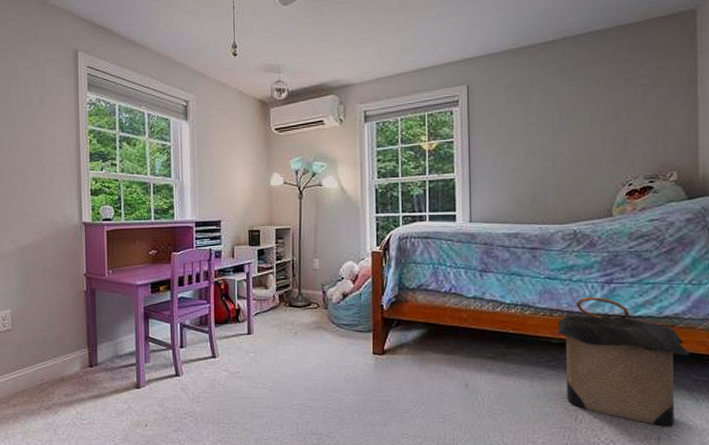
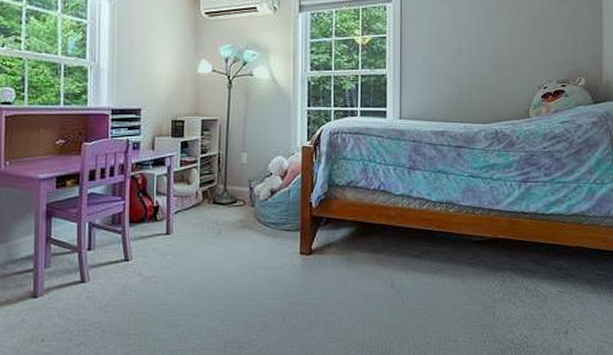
laundry hamper: present [558,296,690,427] -> none [479,194,594,321]

